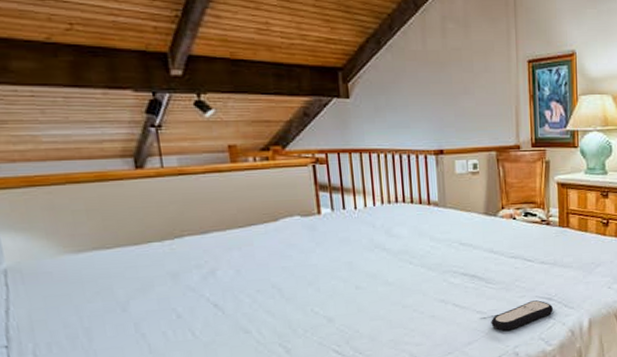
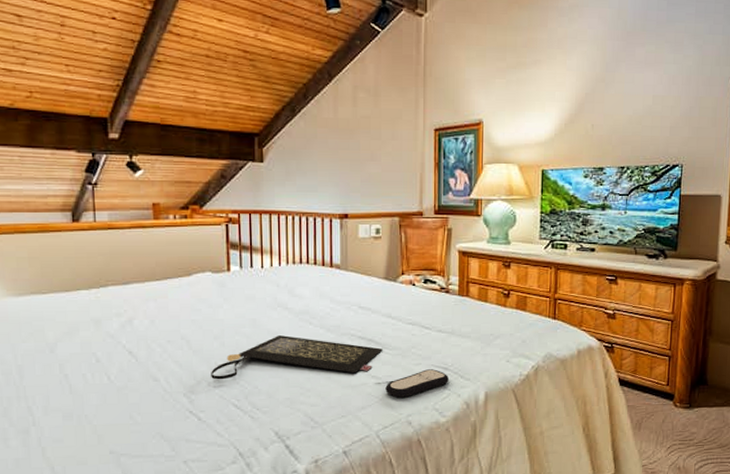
clutch bag: none [307,277,486,327] -> present [211,335,383,380]

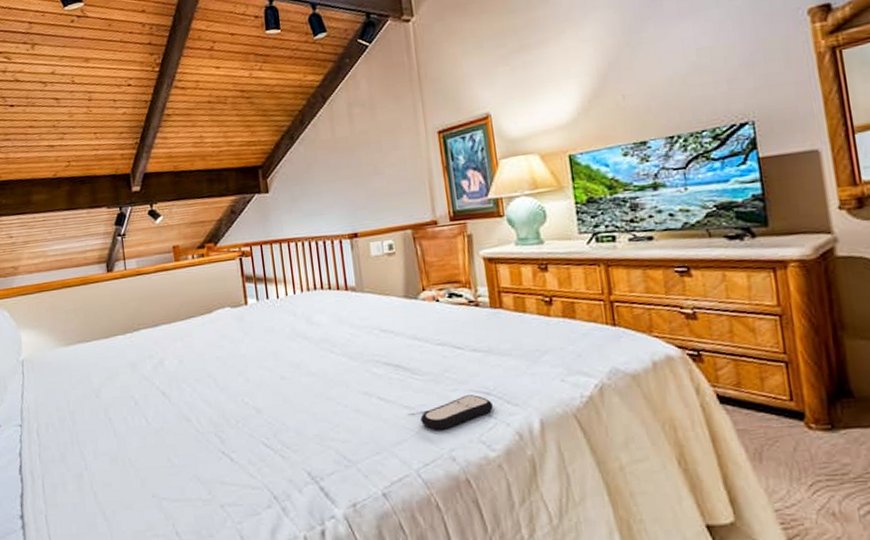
clutch bag: present [211,335,383,380] -> none [238,366,412,418]

